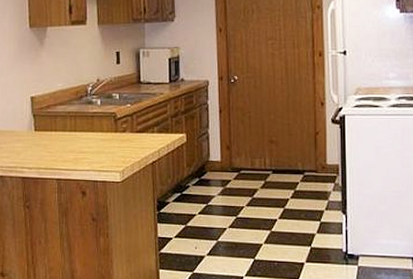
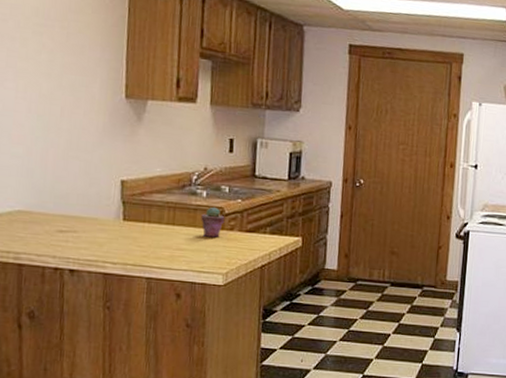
potted succulent: none [98,112,118,140] -> present [201,206,225,238]

